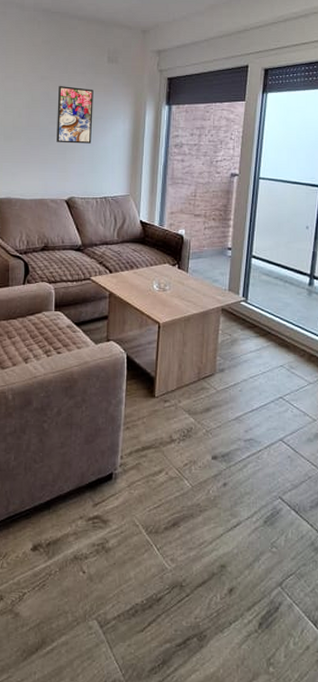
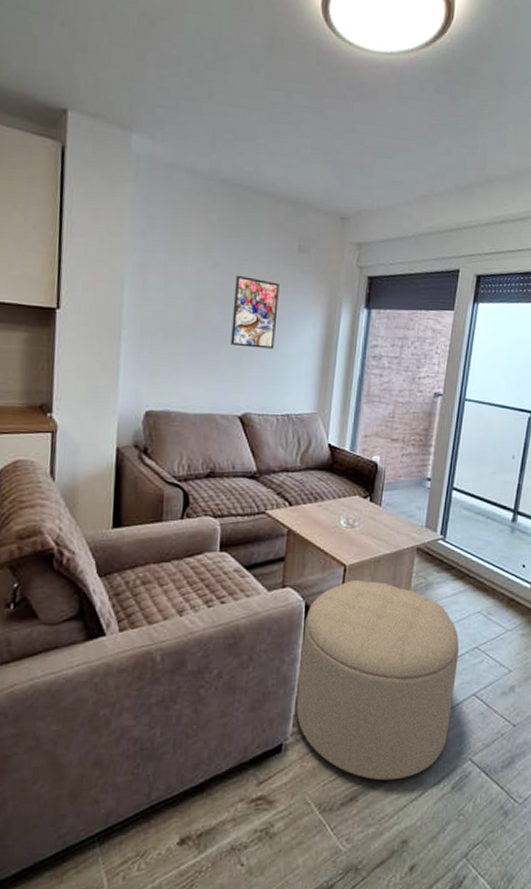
ottoman: none [123,336,265,511] -> present [296,580,460,781]

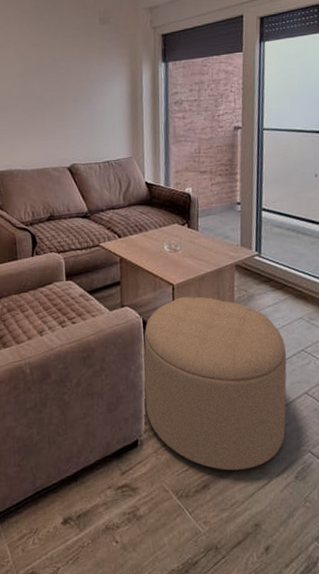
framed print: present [231,276,279,349] -> none [51,51,90,110]

